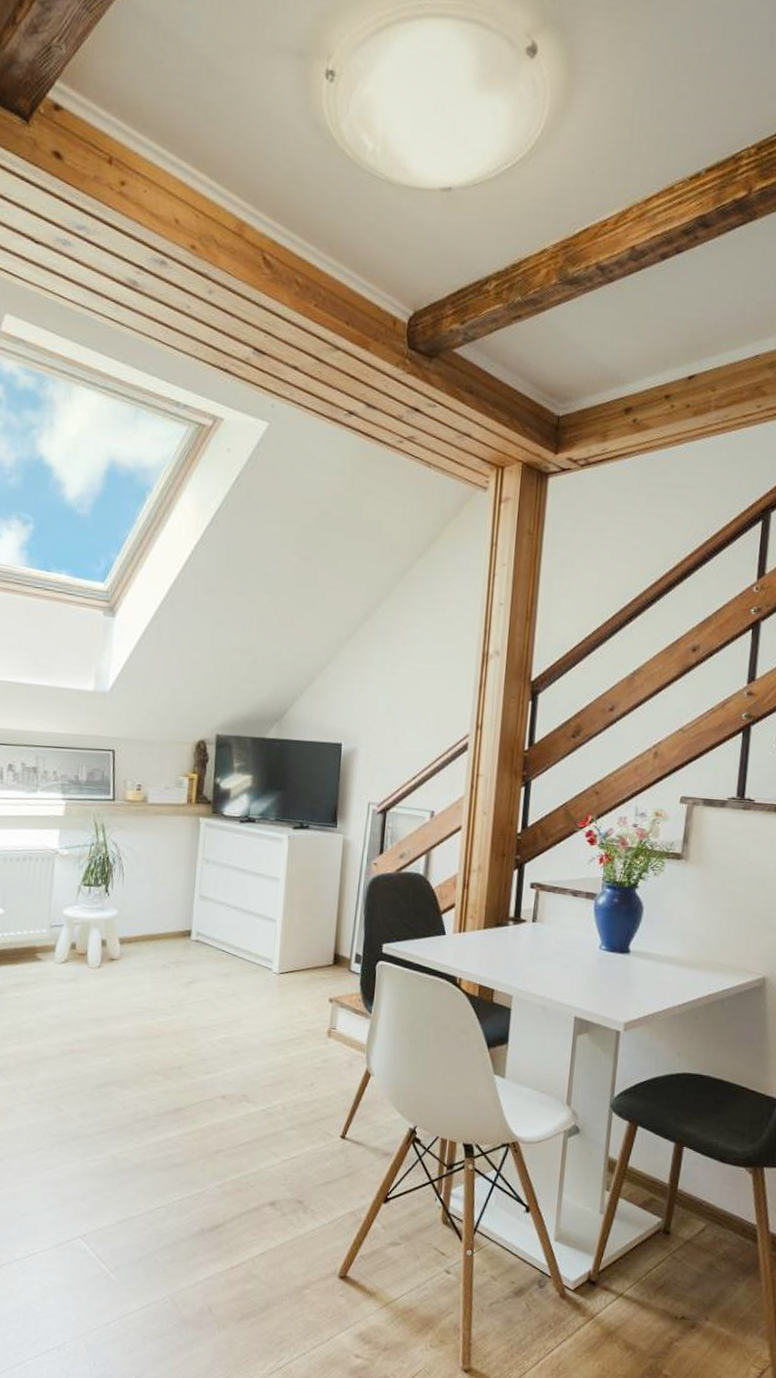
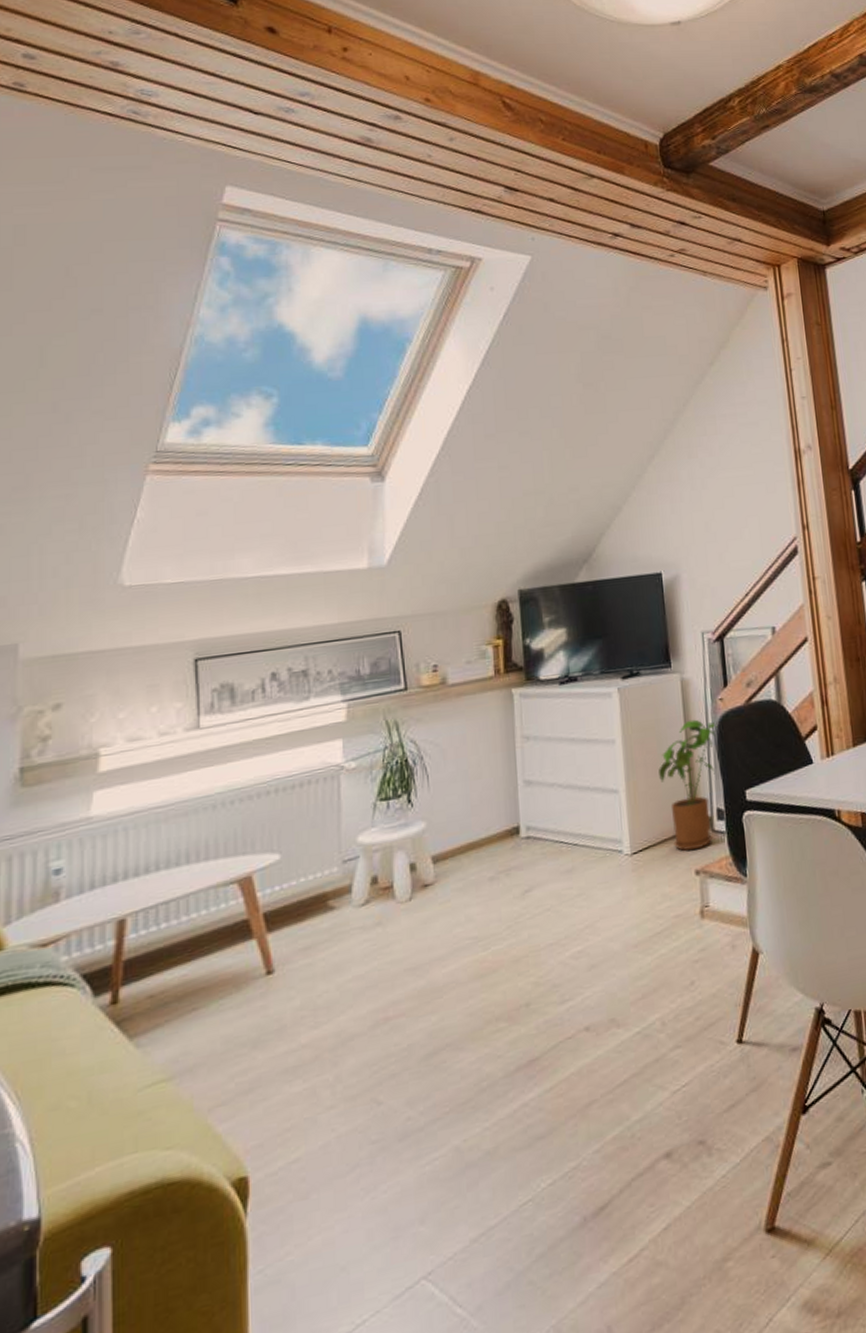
house plant: none [312,875,369,982] -> present [659,719,718,851]

